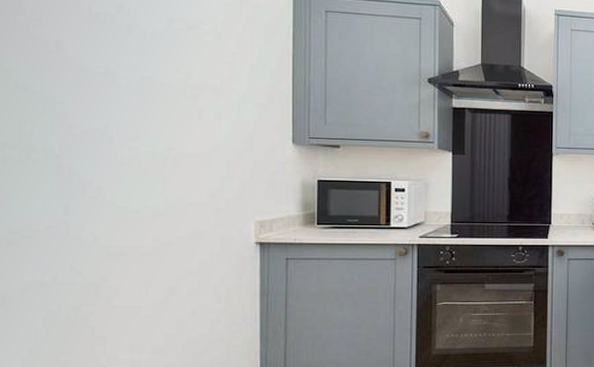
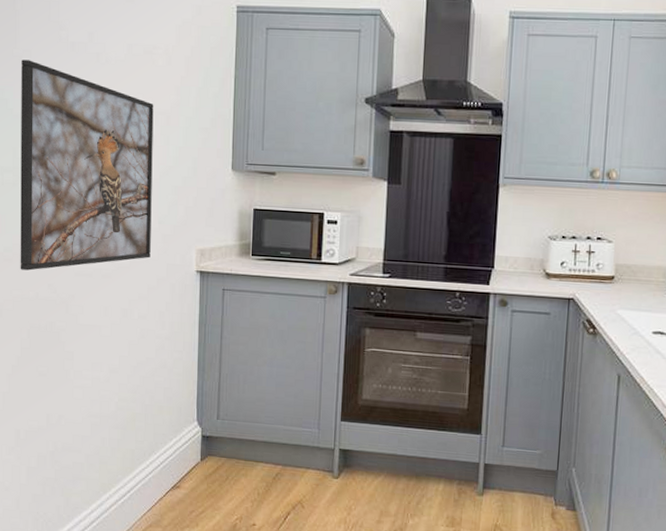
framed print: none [28,28,201,254] -> present [20,59,154,271]

